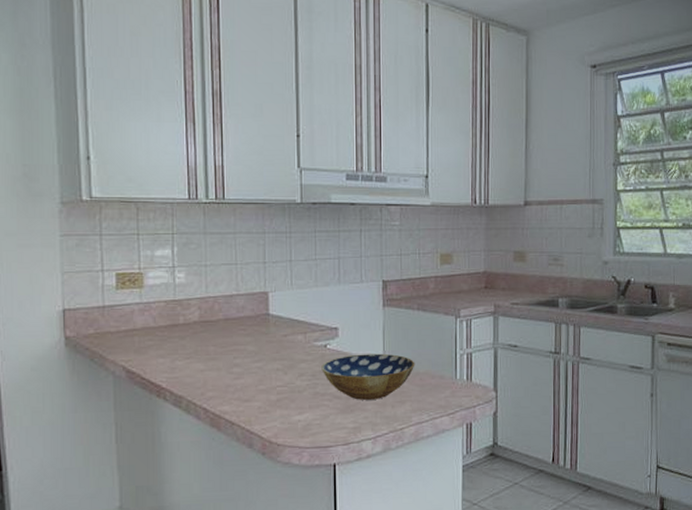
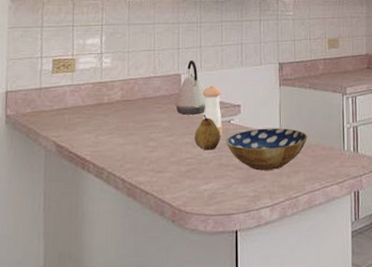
kettle: none [263,276,297,338] -> present [175,60,205,115]
fruit: none [286,338,316,378] -> present [195,114,221,150]
pepper shaker: none [293,305,317,362] -> present [202,85,222,136]

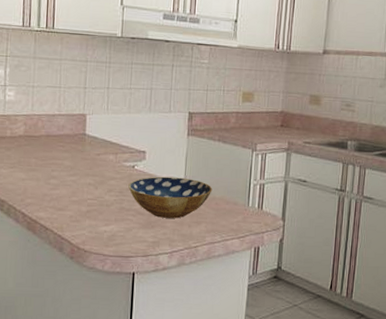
kettle: present [175,60,205,115] -> none [79,101,111,157]
fruit: present [195,114,221,150] -> none [97,157,124,193]
pepper shaker: present [202,85,222,136] -> none [106,129,127,180]

